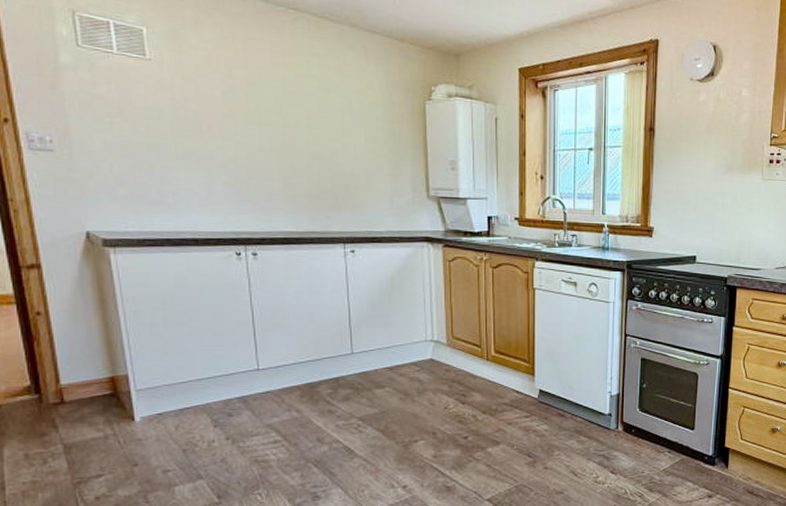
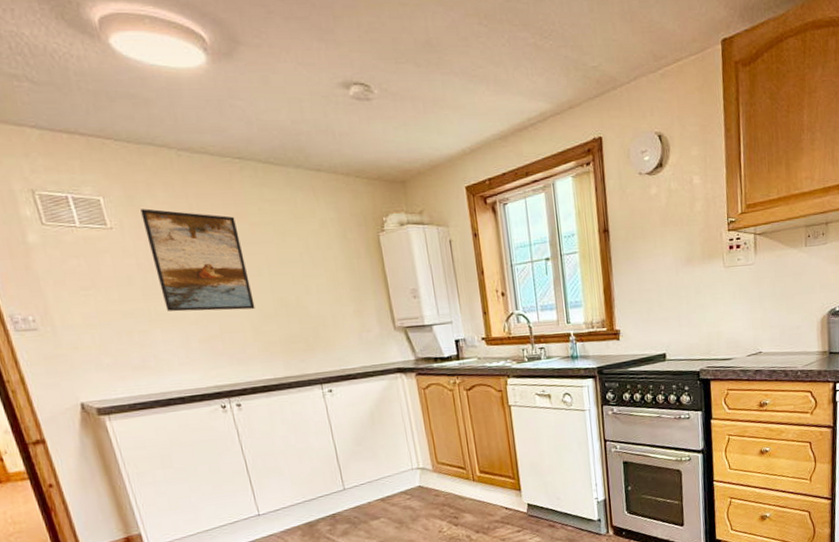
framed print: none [184,44,287,159] -> present [140,208,255,312]

